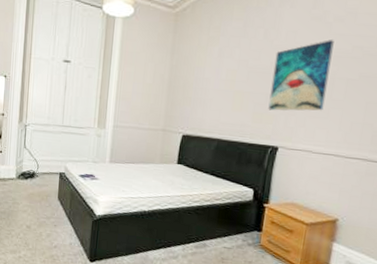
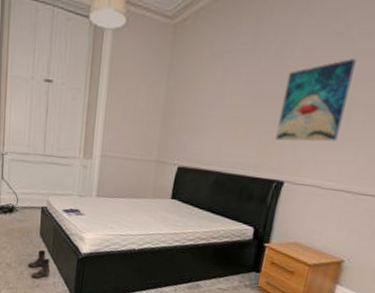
boots: none [46,212,67,240] -> present [28,249,51,279]

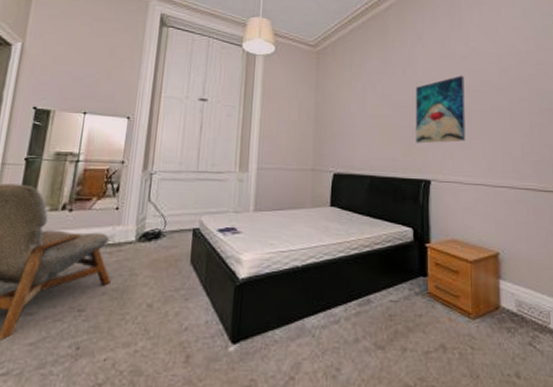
boots: present [28,249,51,279] -> none [174,280,202,319]

